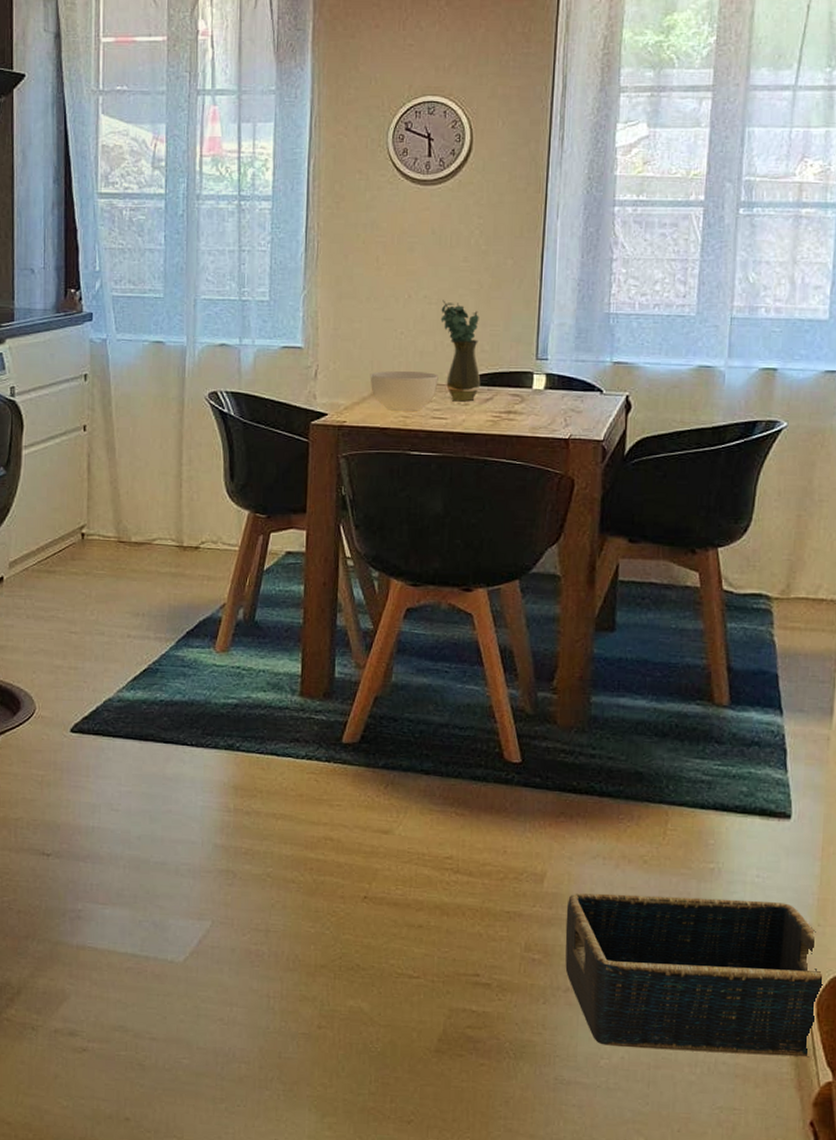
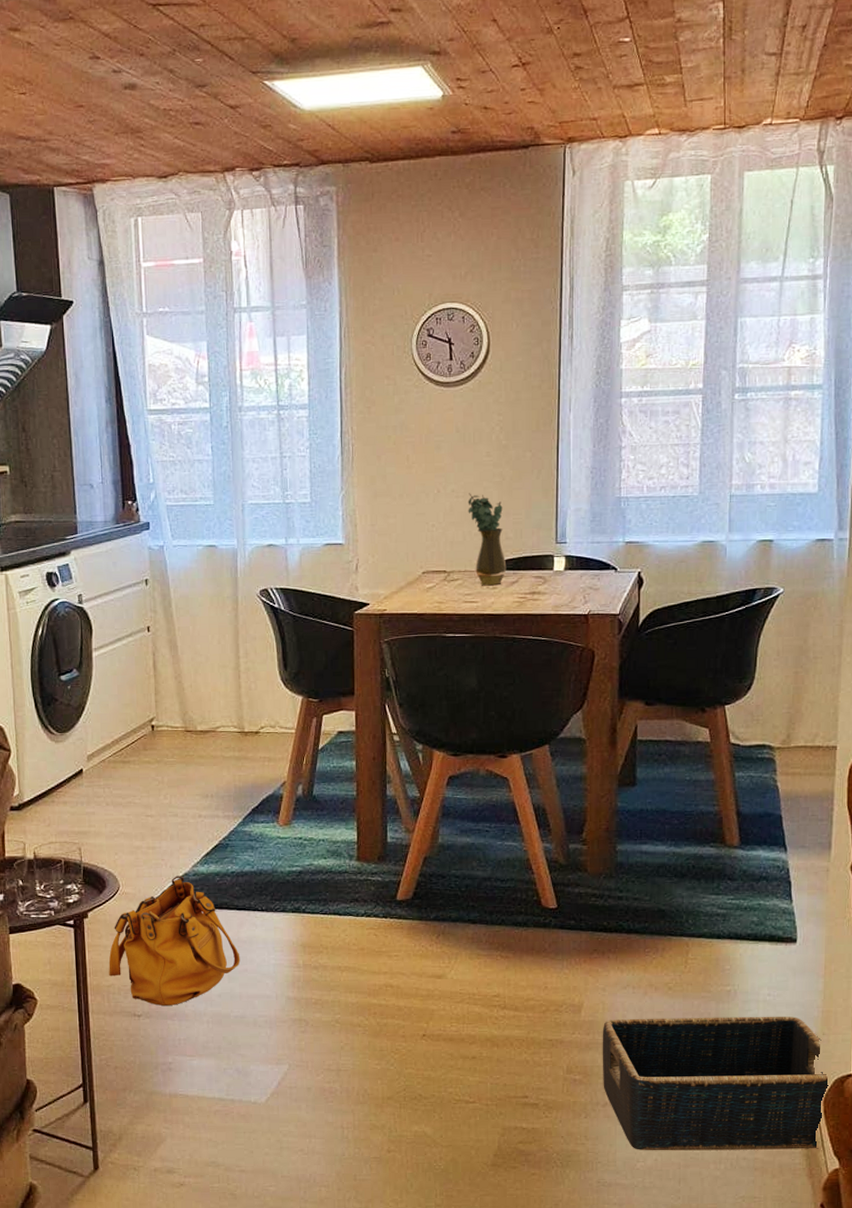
handbag: none [18,701,165,846] -> present [108,876,241,1007]
bowl: present [370,371,439,412] -> none [406,560,468,598]

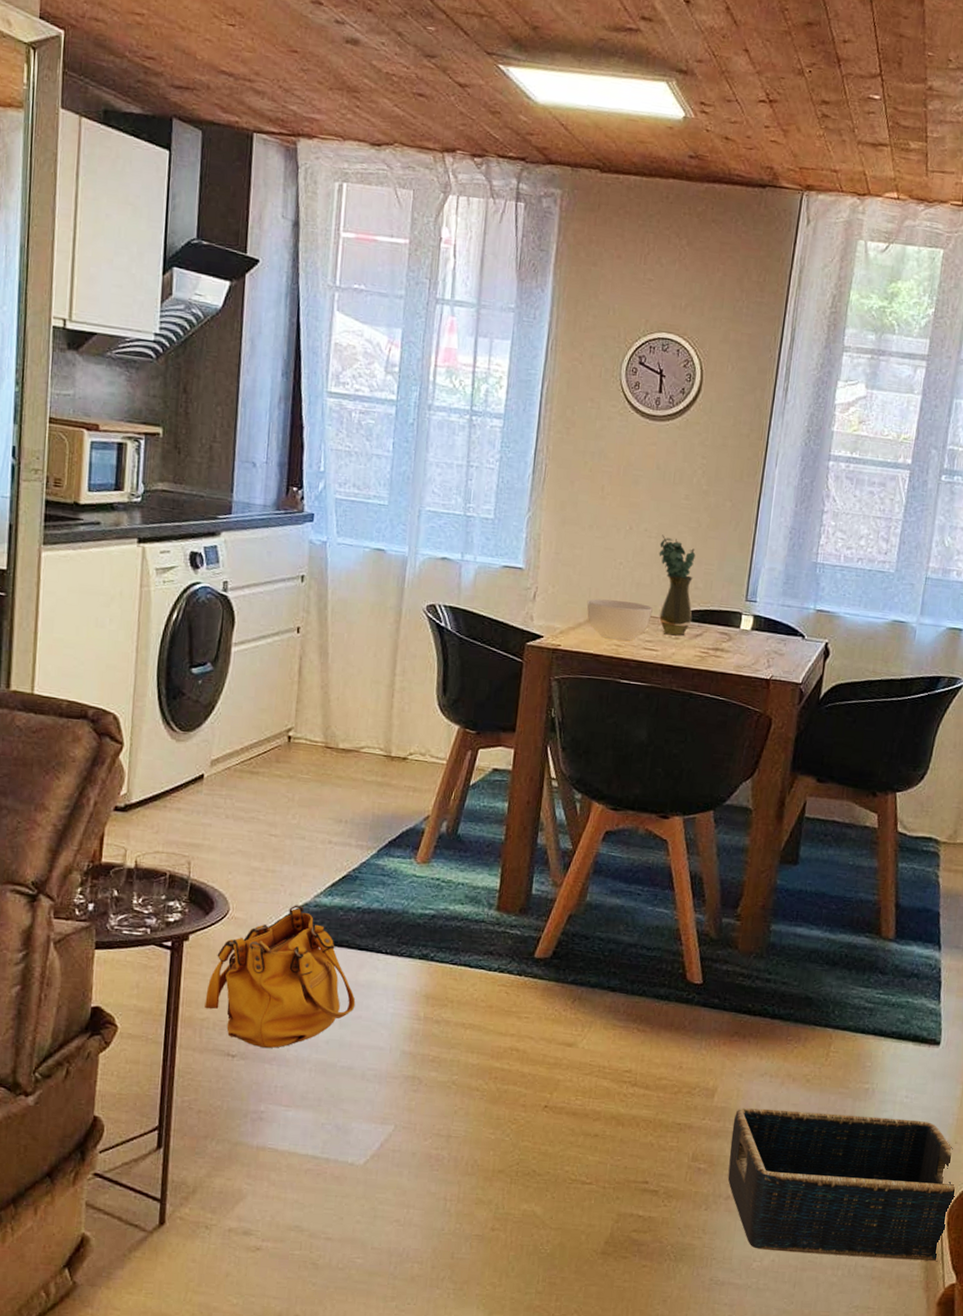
bowl: none [406,560,468,598] -> present [586,598,653,642]

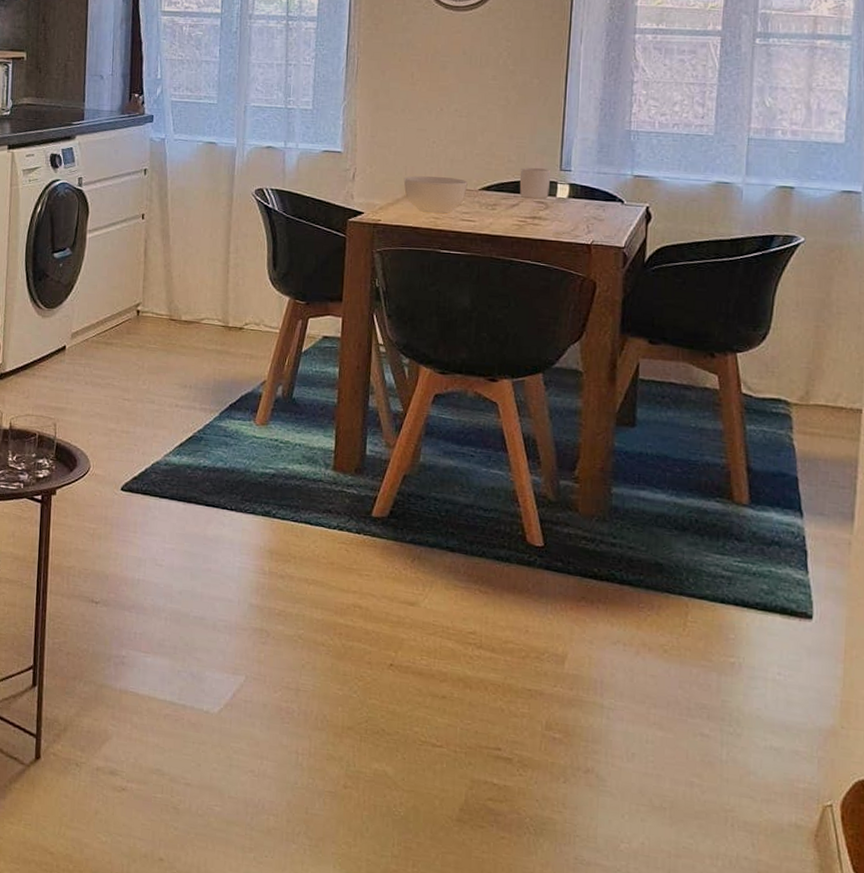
handbag: present [205,905,356,1048] -> none [71,463,205,597]
vase: present [659,535,696,636] -> none [470,114,508,207]
mug: none [704,596,737,631] -> present [519,167,552,200]
basket: present [727,1108,955,1262] -> none [585,676,847,861]

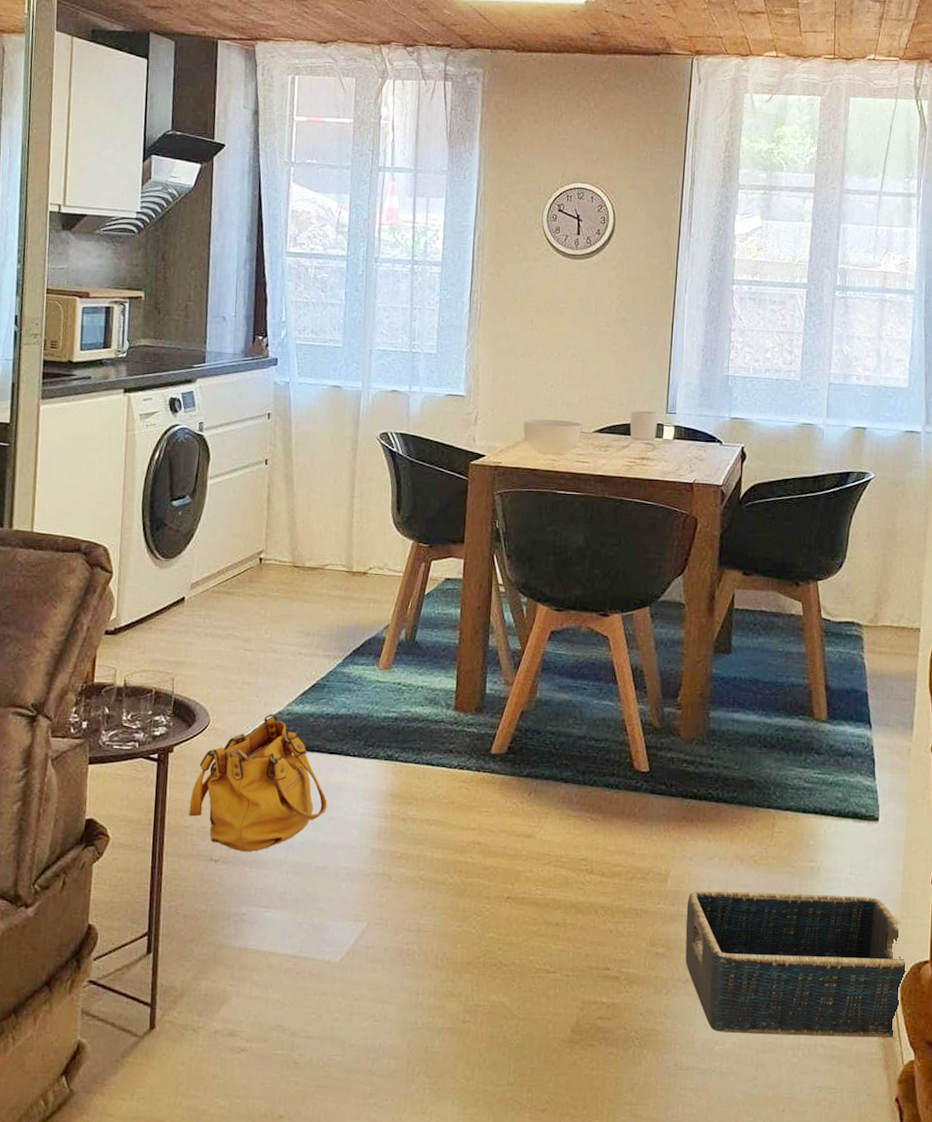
handbag: none [71,463,205,597] -> present [189,714,327,852]
basket: none [585,676,847,861] -> present [685,890,906,1039]

